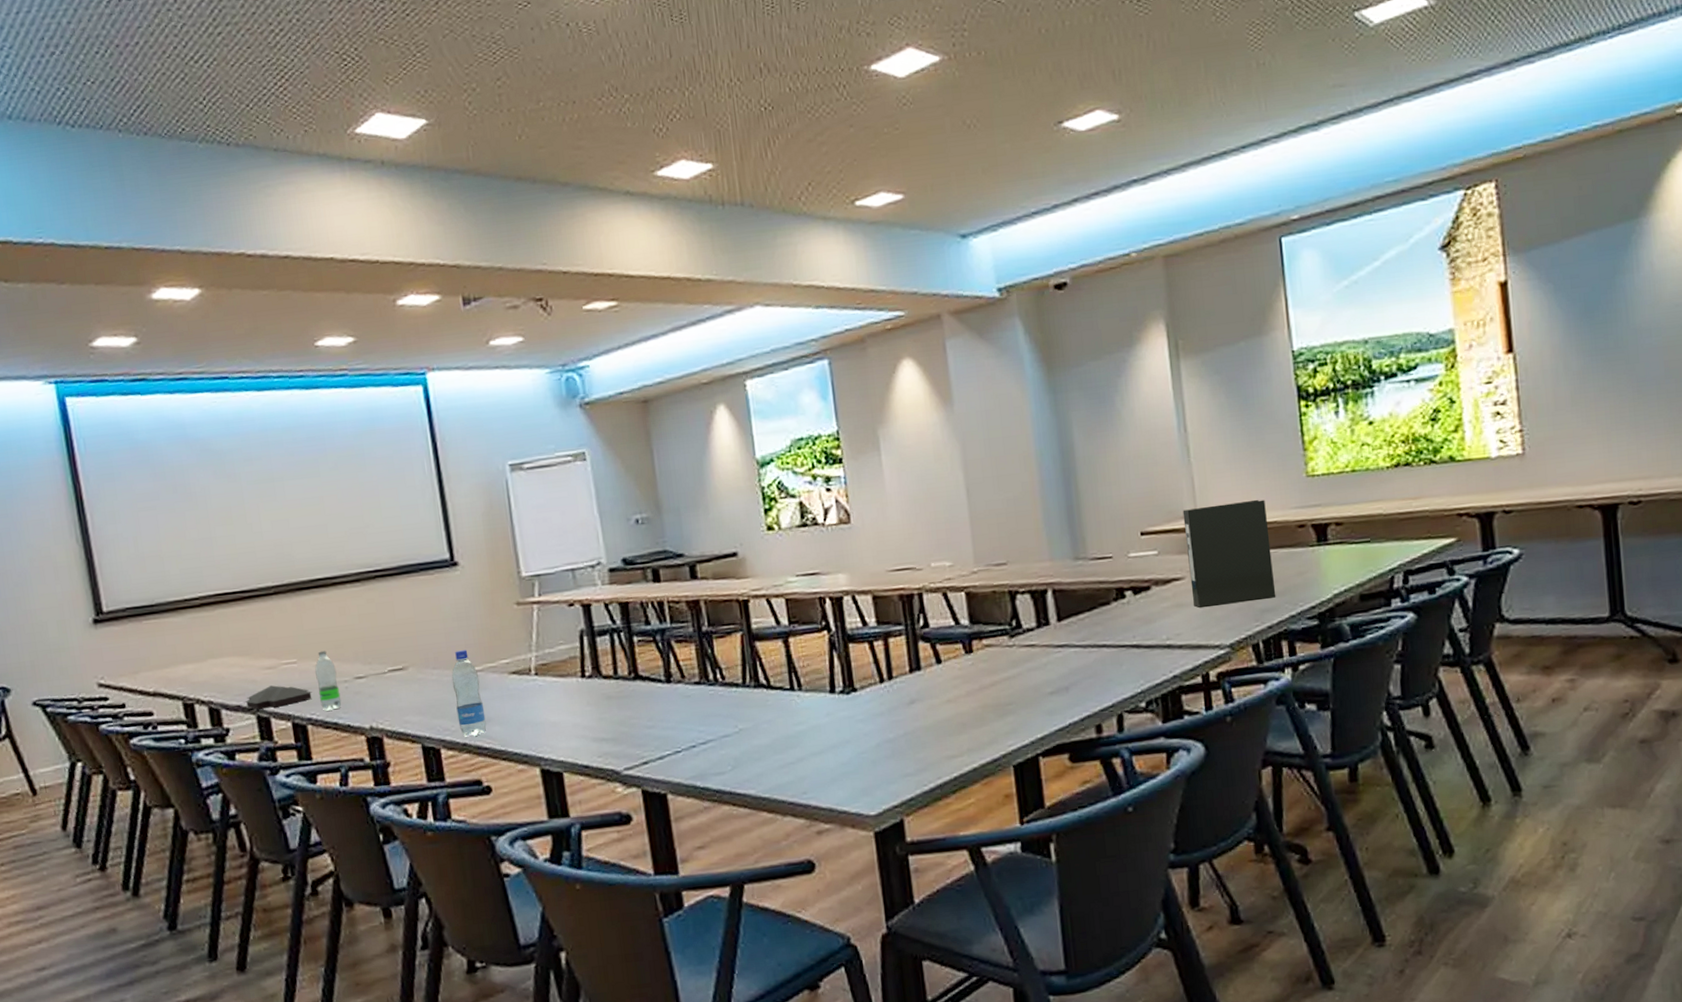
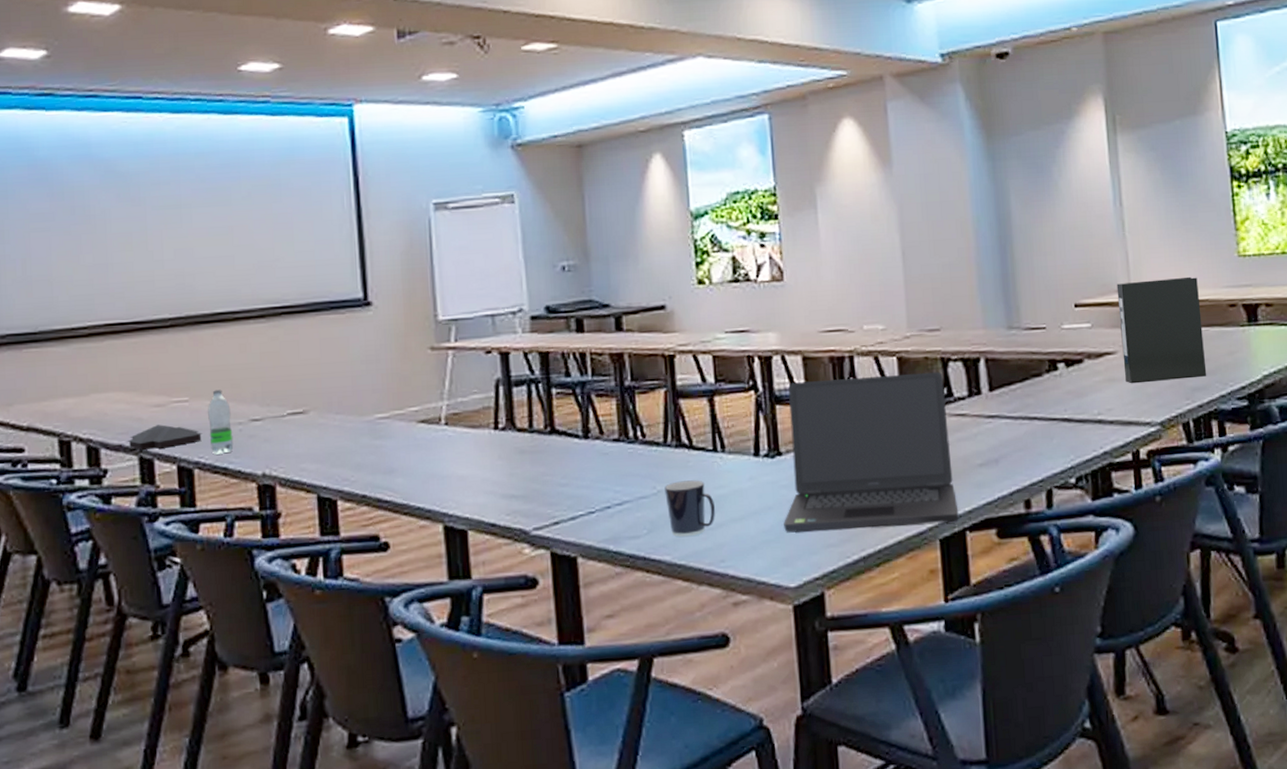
bottle: present [451,650,487,737] -> none [355,395,389,488]
mug: none [746,717,796,773] -> present [664,480,716,538]
laptop: none [860,604,1032,764] -> present [784,371,959,532]

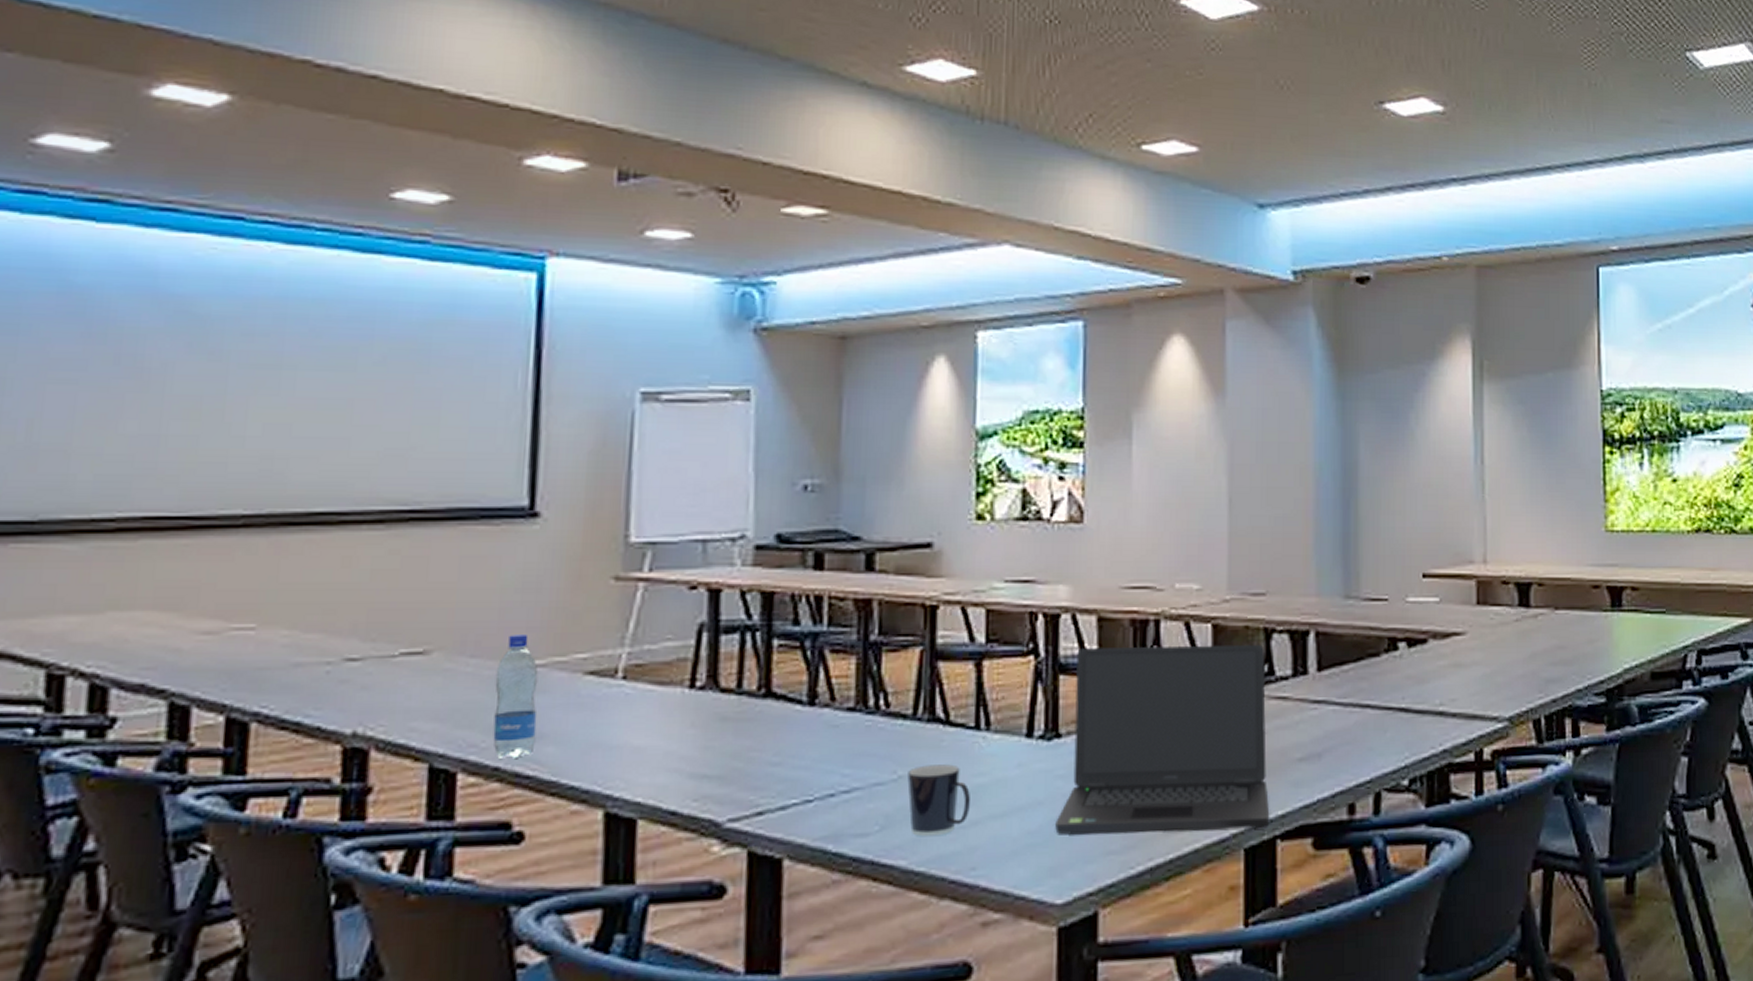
papers: present [127,424,203,450] -> none [153,659,271,693]
bottle: present [208,389,234,455] -> none [279,616,317,704]
bottle: none [355,395,389,488] -> present [492,635,539,758]
binder: present [1116,276,1207,384] -> none [1471,550,1563,671]

